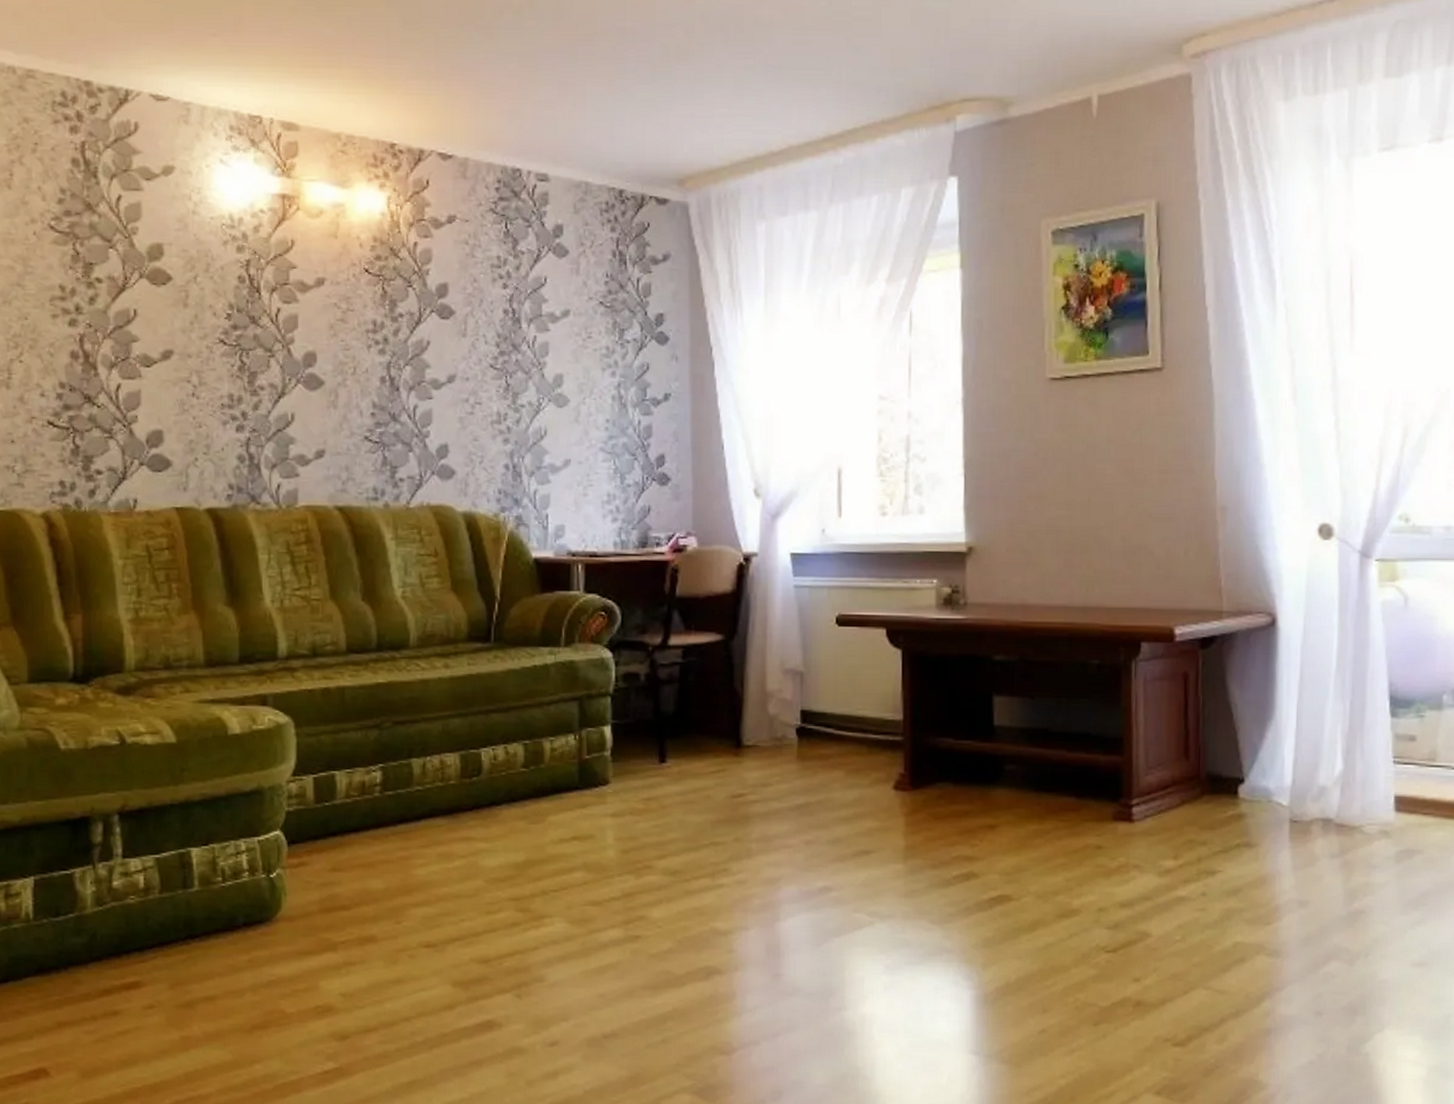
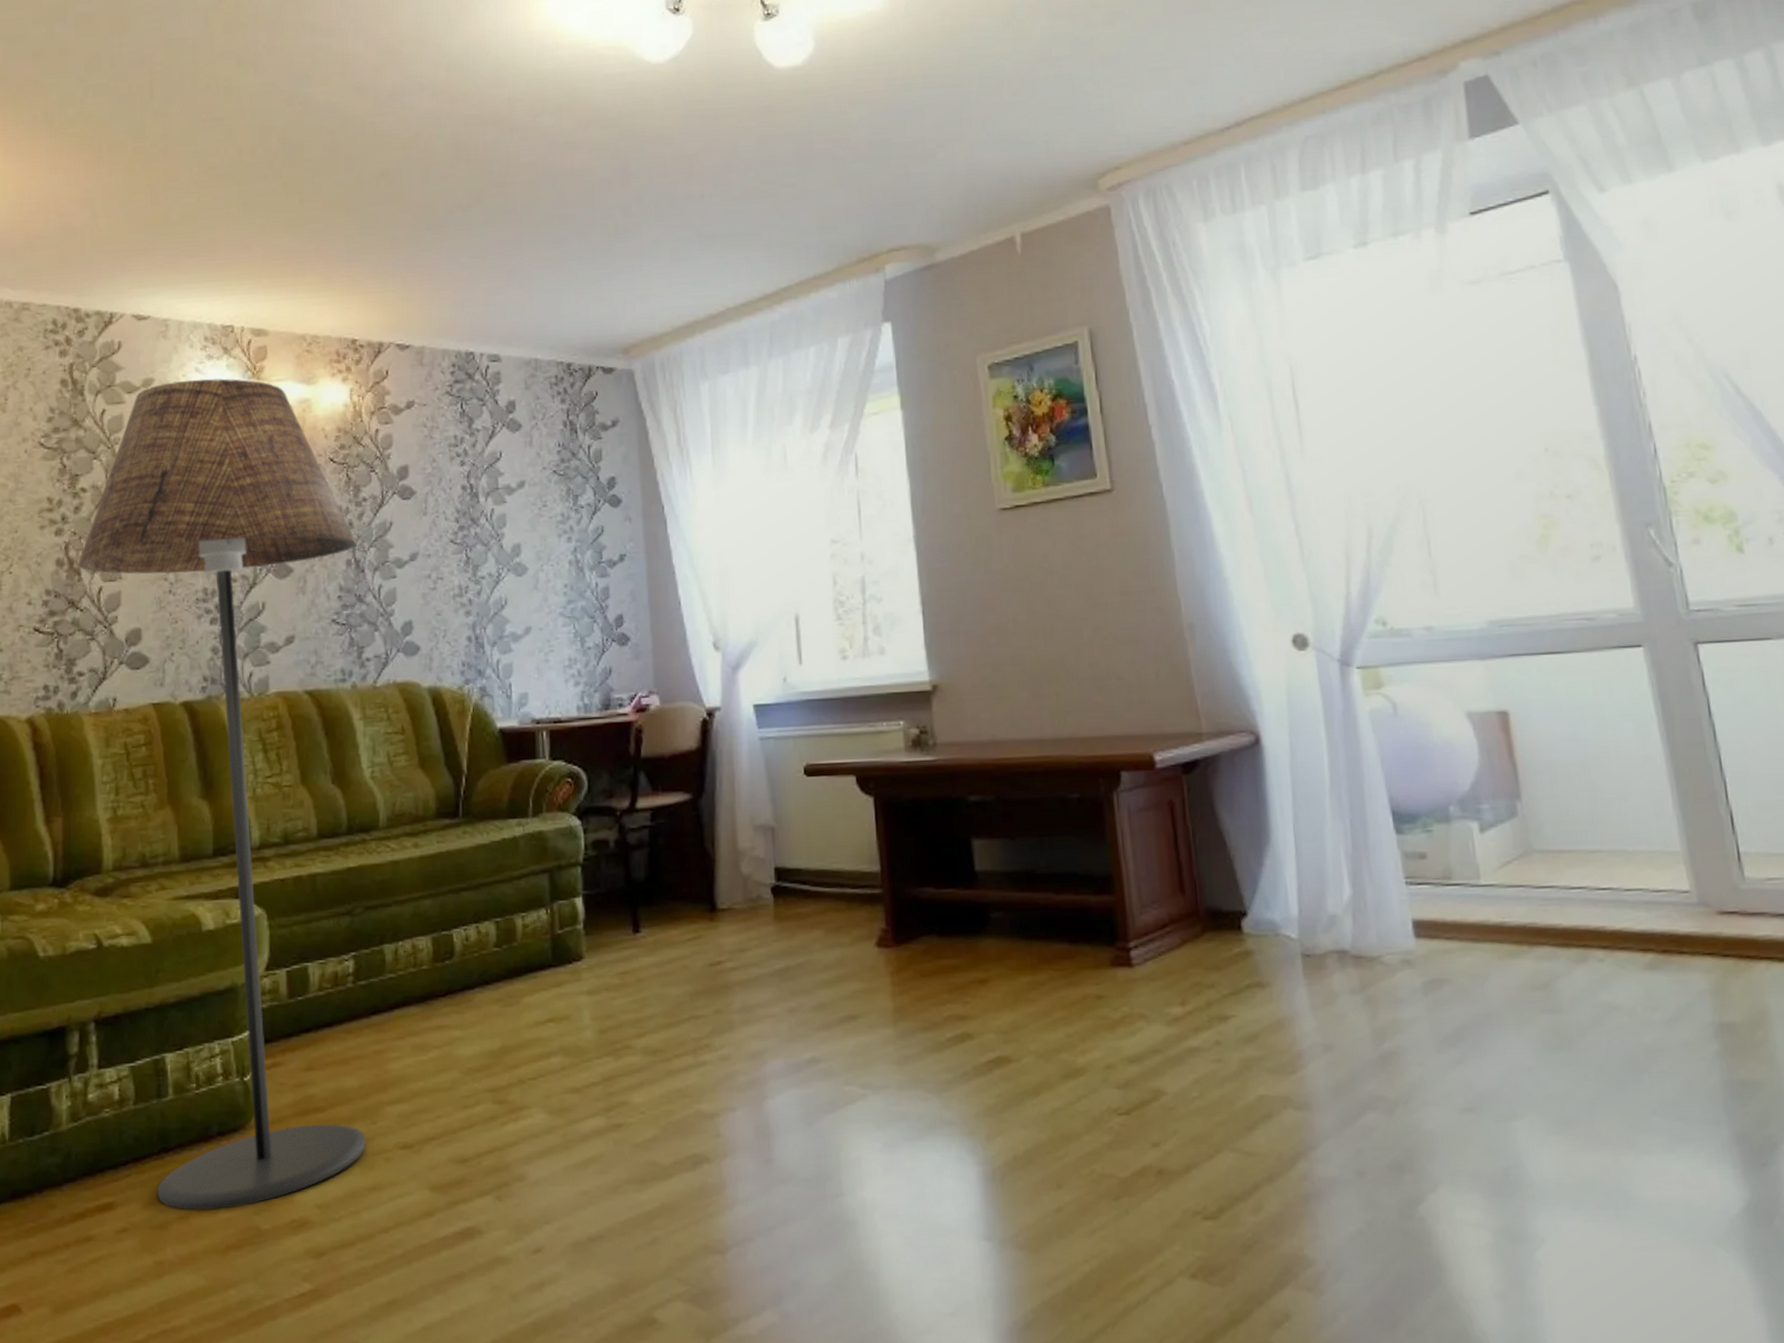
floor lamp: none [94,171,392,994] -> present [78,378,366,1211]

